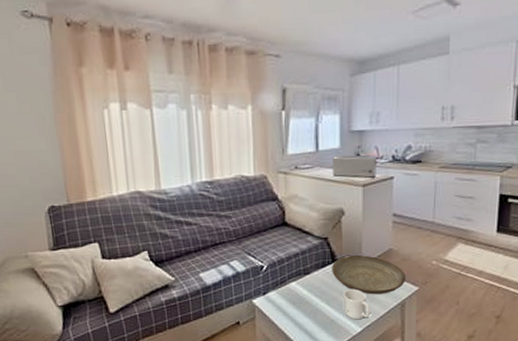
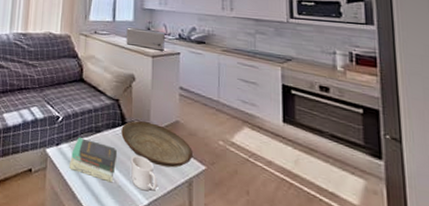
books: none [279,282,329,319] -> present [69,137,118,183]

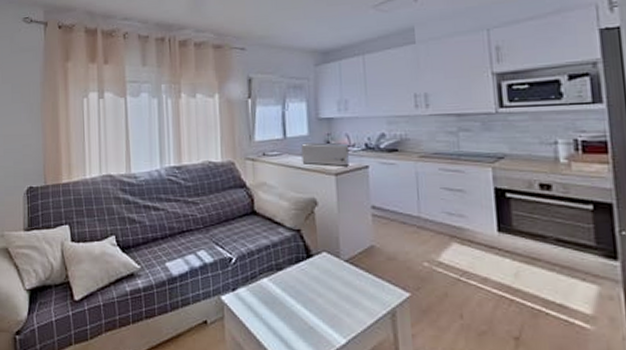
books: present [69,137,118,183] -> none [250,279,306,325]
decorative bowl: present [121,120,194,168] -> none [307,251,395,300]
mug: present [130,154,157,191] -> none [321,290,355,329]

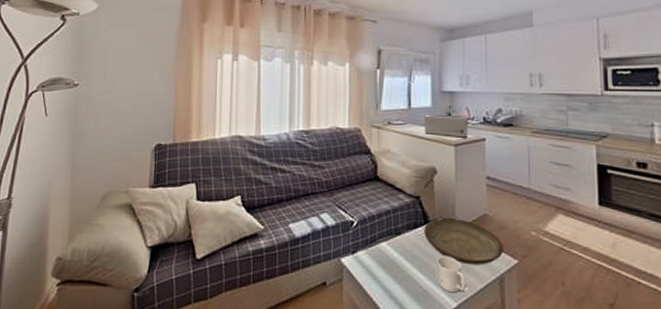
decorative bowl: none [307,251,395,300] -> present [424,218,505,265]
mug: none [321,290,355,329] -> present [436,255,466,293]

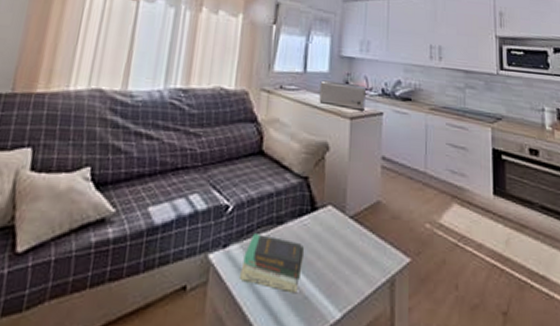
books: none [369,242,421,288] -> present [240,233,305,294]
decorative bowl: present [424,218,505,265] -> none [310,204,397,265]
mug: present [436,255,466,293] -> none [320,251,353,300]

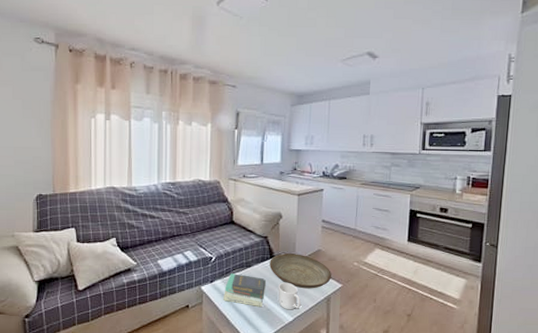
decorative bowl: none [310,204,397,265] -> present [269,253,332,289]
toaster: present [319,80,368,112] -> none [273,169,312,190]
mug: none [320,251,353,300] -> present [277,282,301,310]

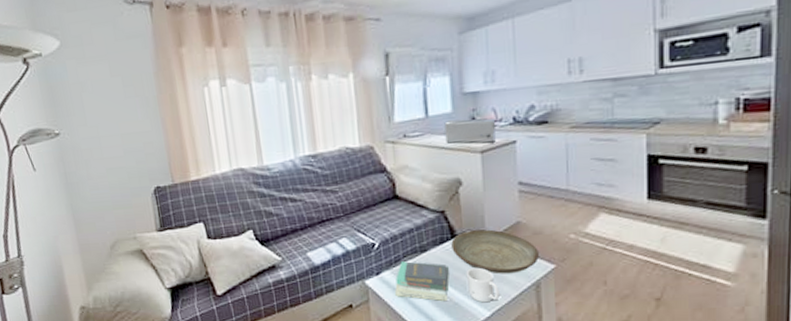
toaster: none [273,169,312,190] -> present [444,118,498,145]

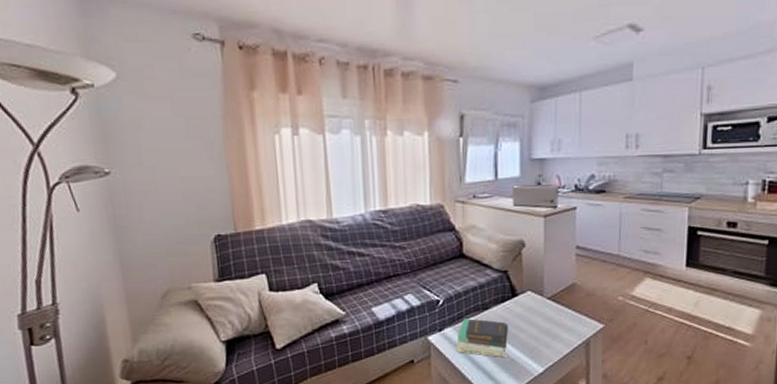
decorative bowl: present [451,229,540,275] -> none [512,290,591,333]
mug: present [466,267,500,303] -> none [523,325,553,360]

